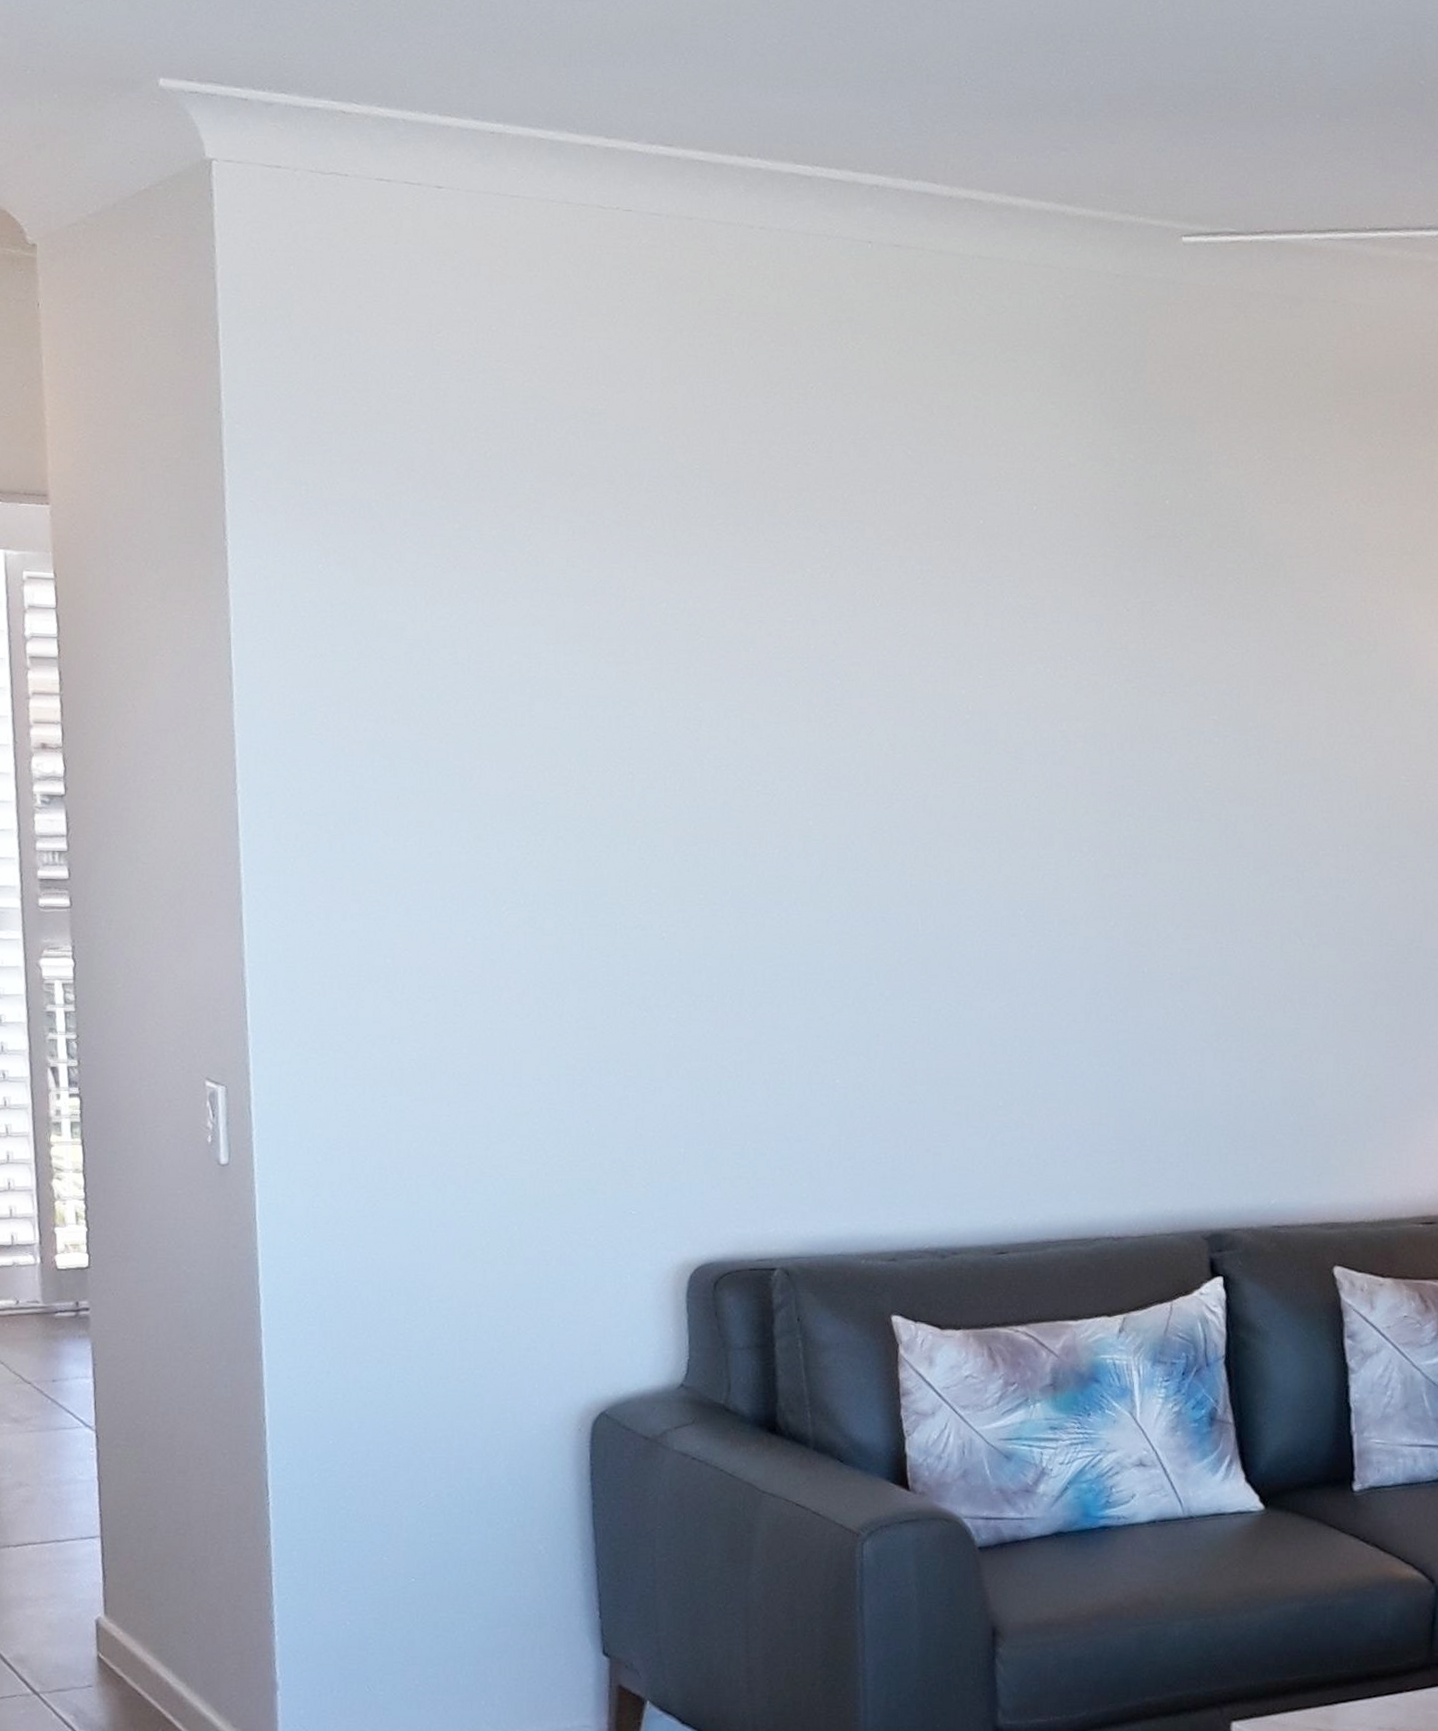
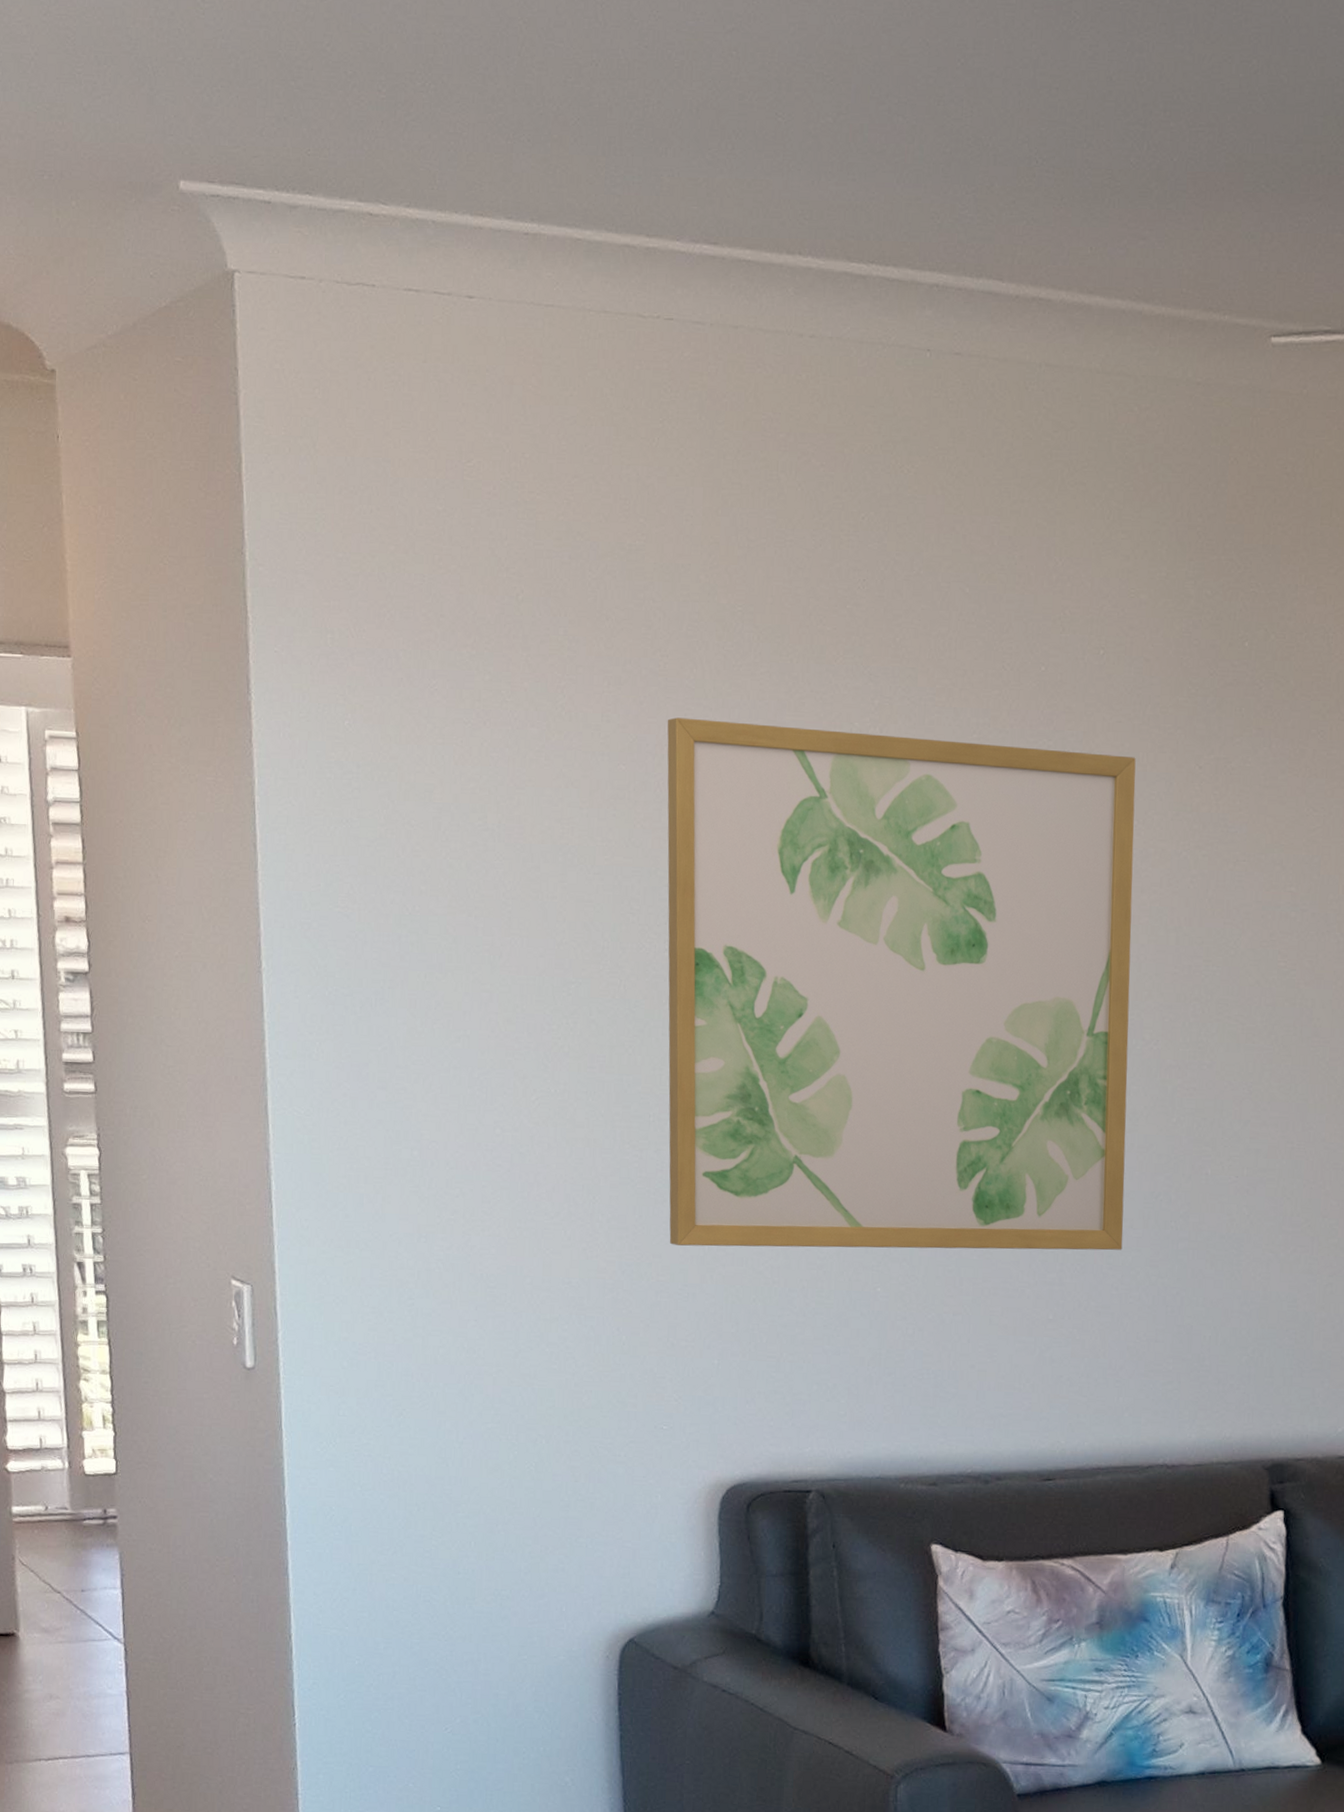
wall art: none [629,563,1069,1044] -> present [667,717,1136,1251]

